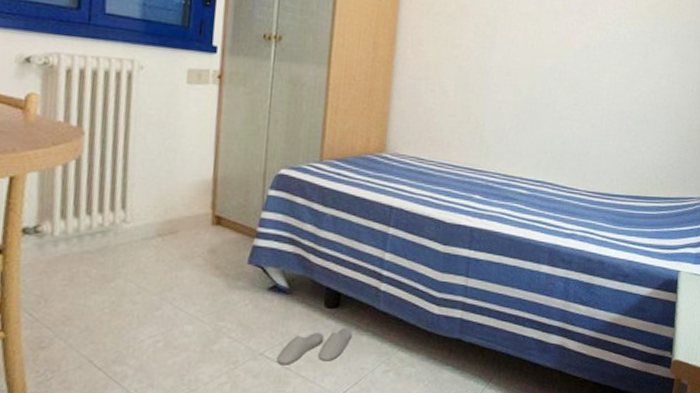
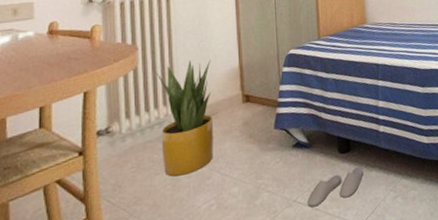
planter: none [102,160,178,300] -> present [156,59,213,177]

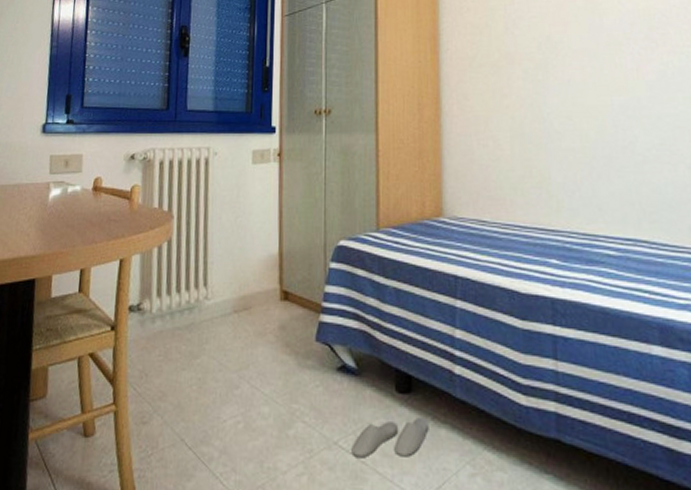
planter: present [156,59,213,177] -> none [190,238,248,377]

